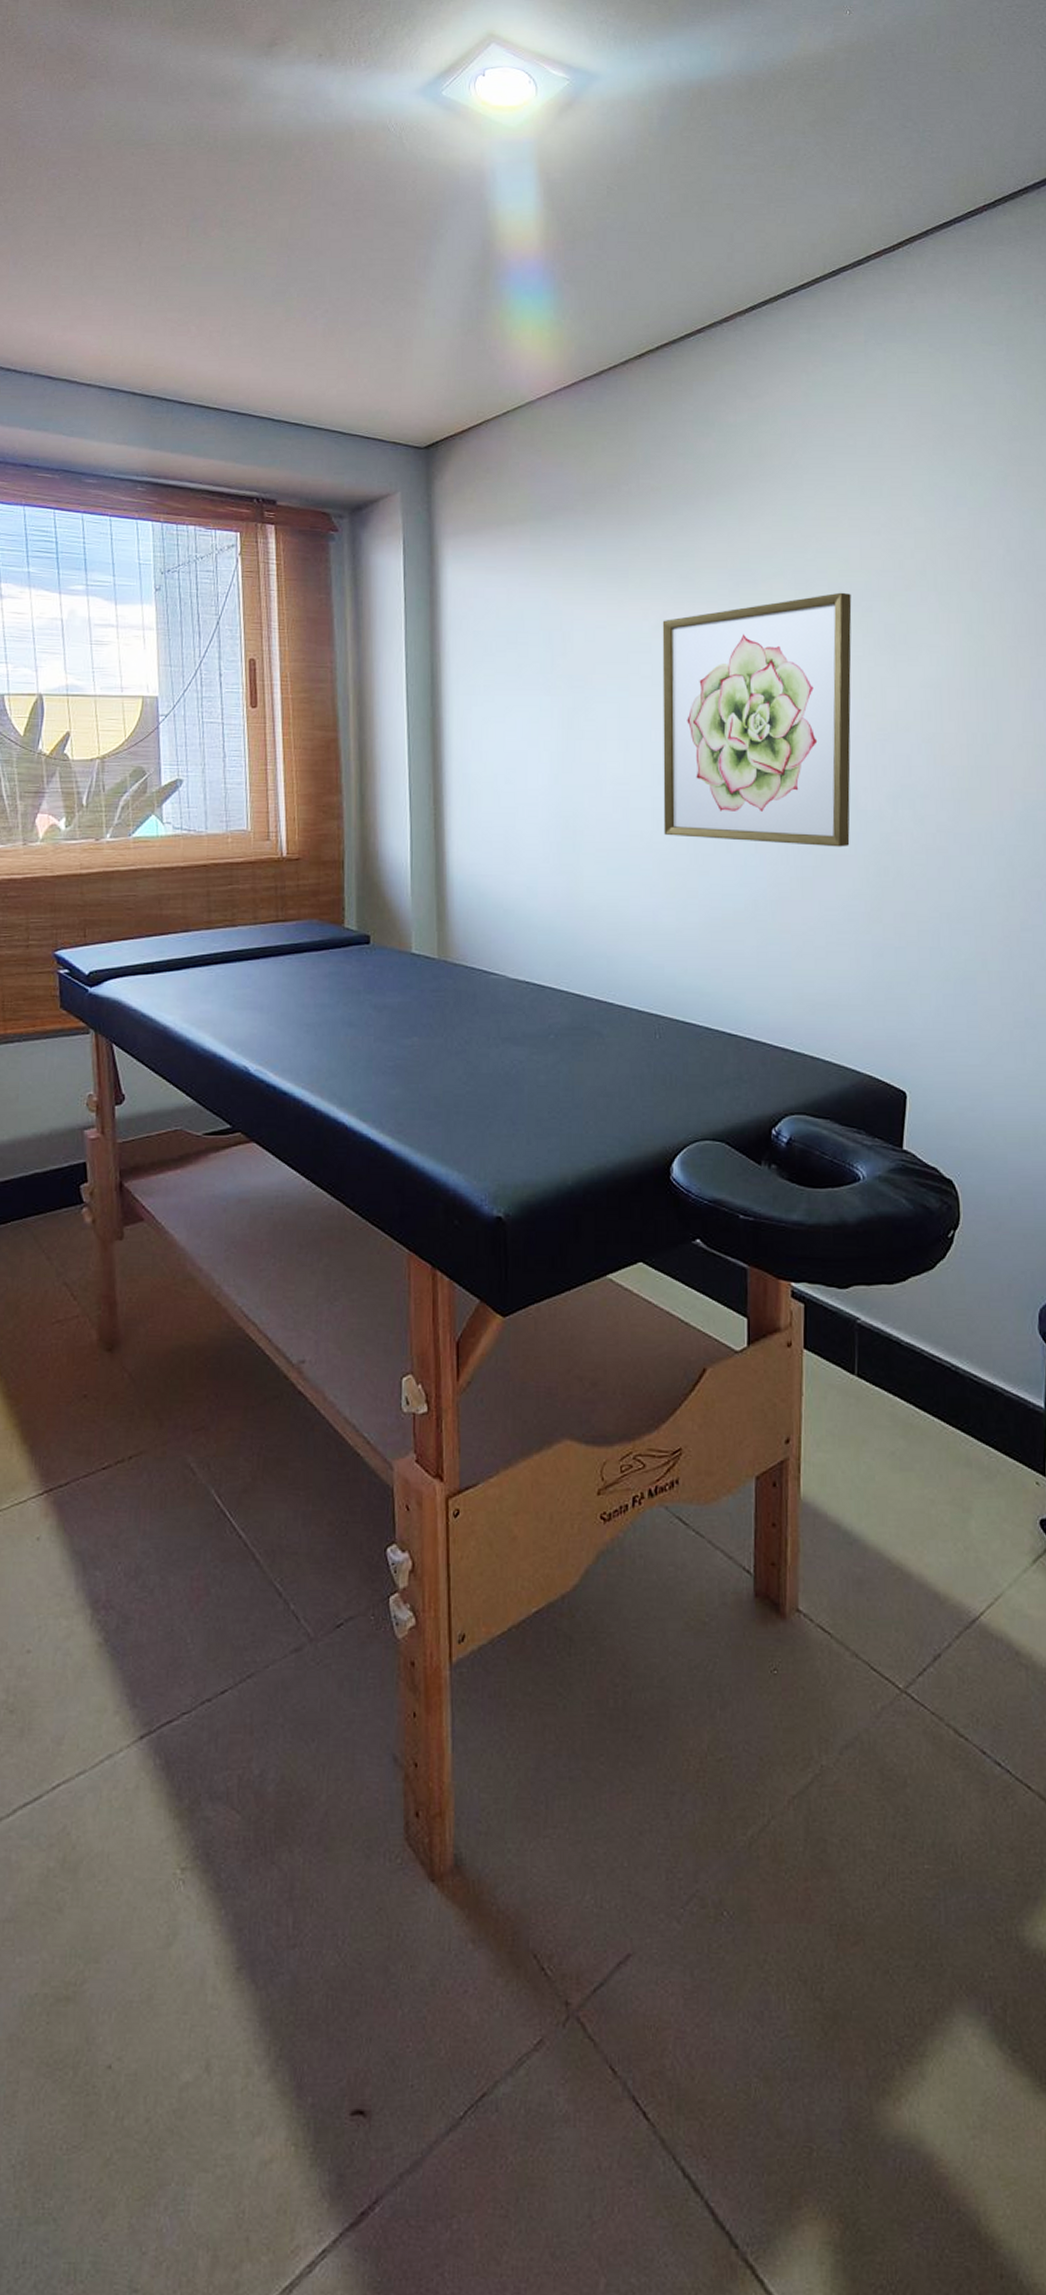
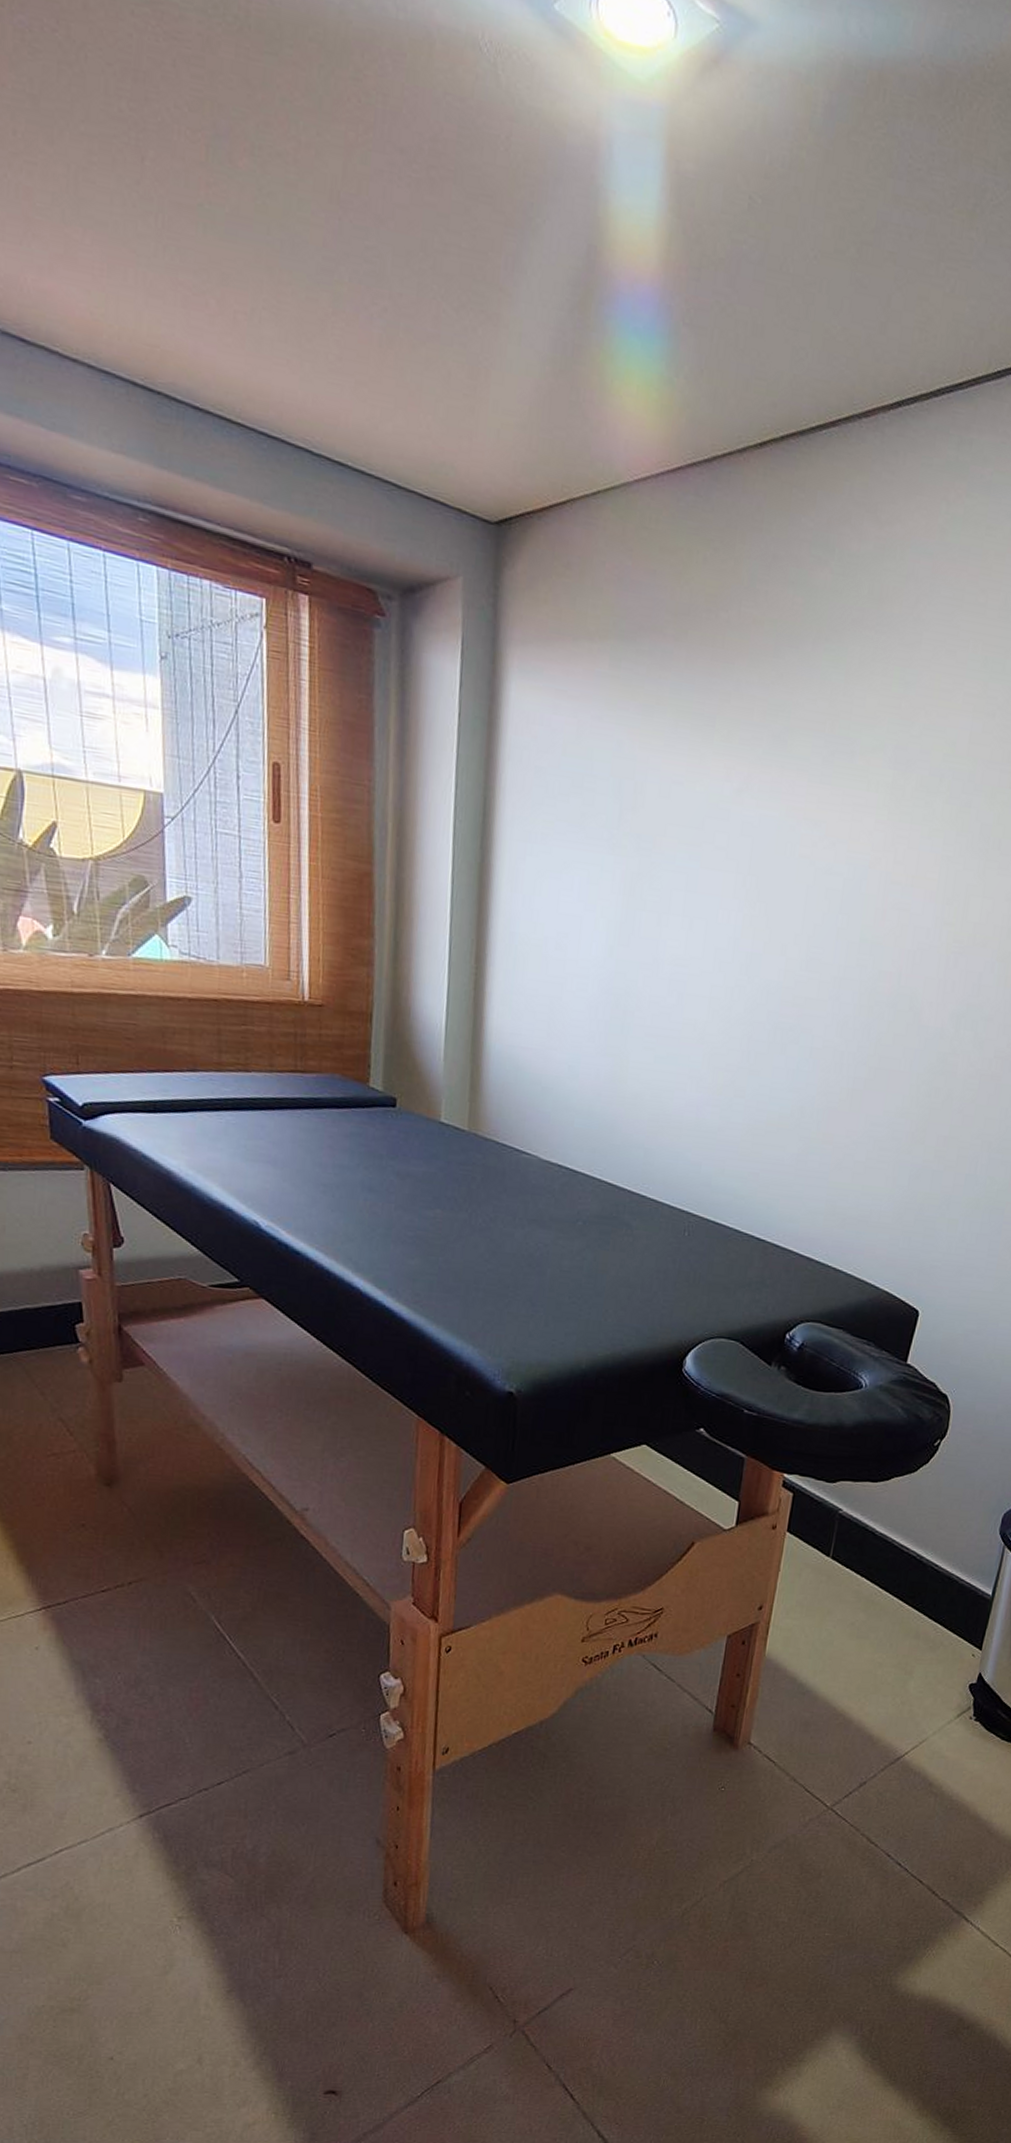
wall art: present [662,592,852,847] -> none [718,779,952,1062]

